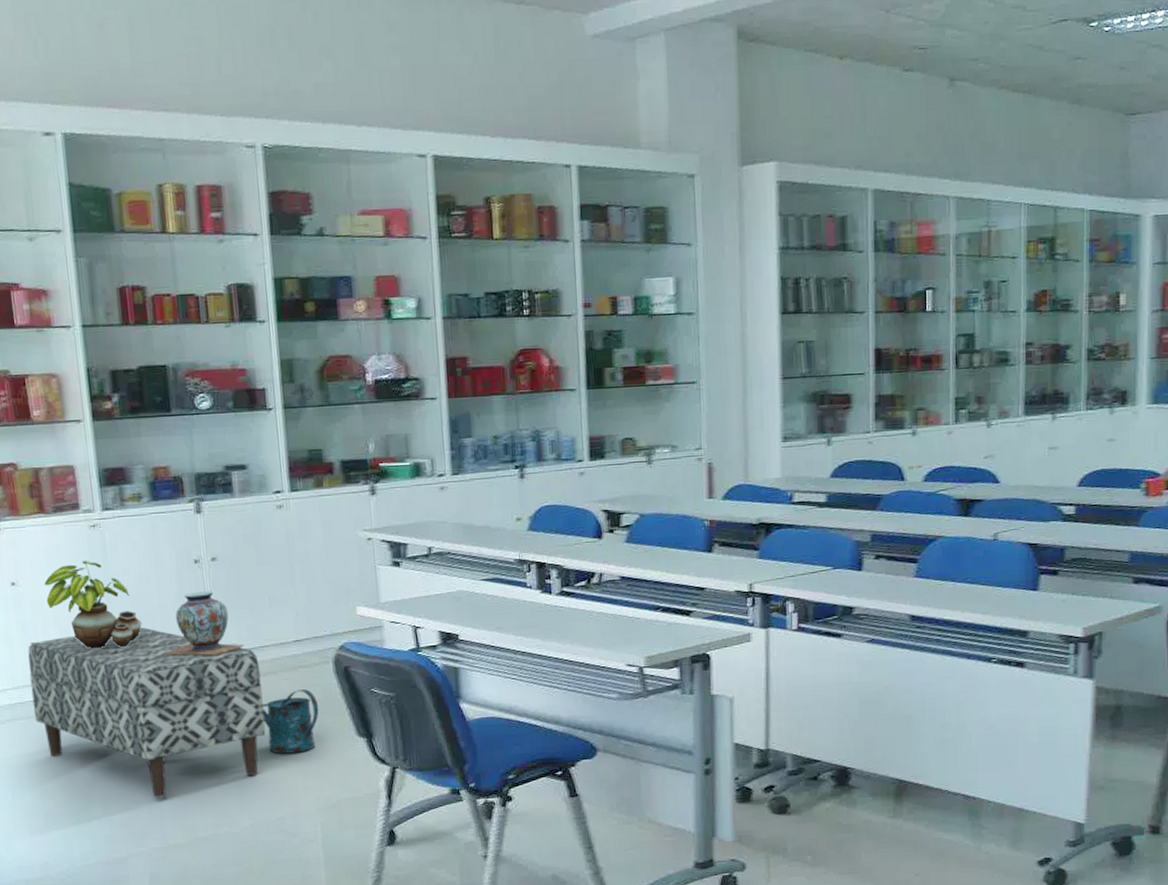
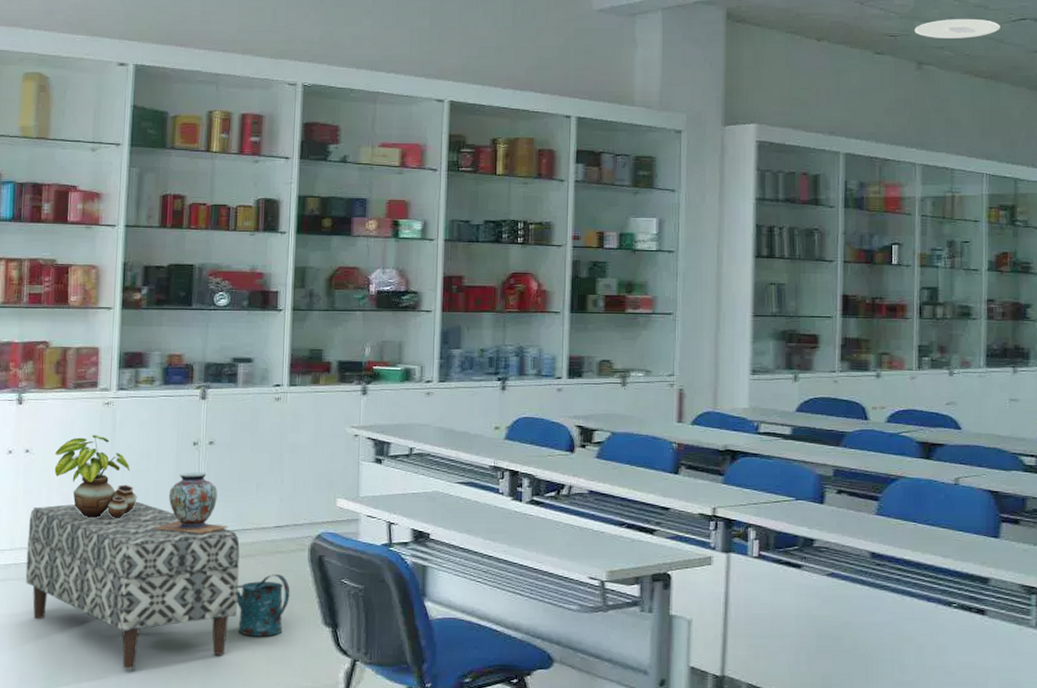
ceiling light: none [946,22,1039,49] -> present [914,18,1000,39]

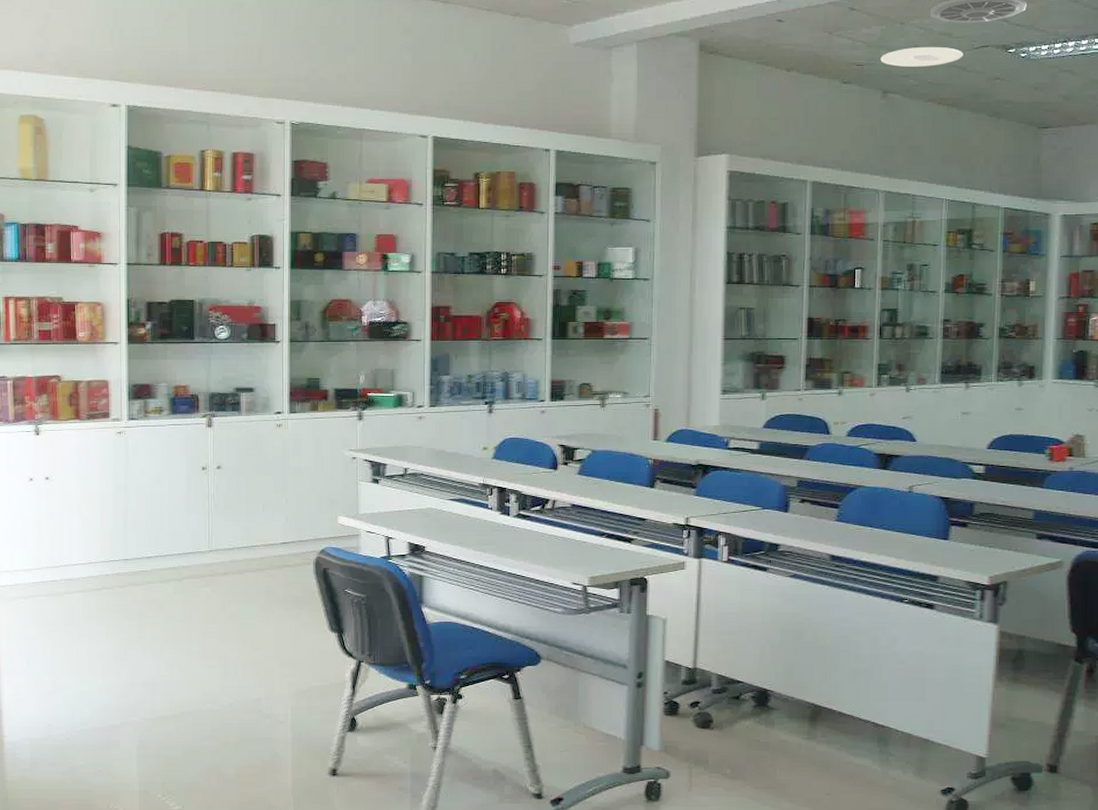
bench: present [25,501,240,669] -> none [52,522,250,673]
potted plant: present [54,435,137,518] -> none [73,462,152,538]
decorative vase: present [155,472,228,534] -> none [171,495,238,551]
watering can: present [236,574,290,637] -> none [249,586,298,642]

